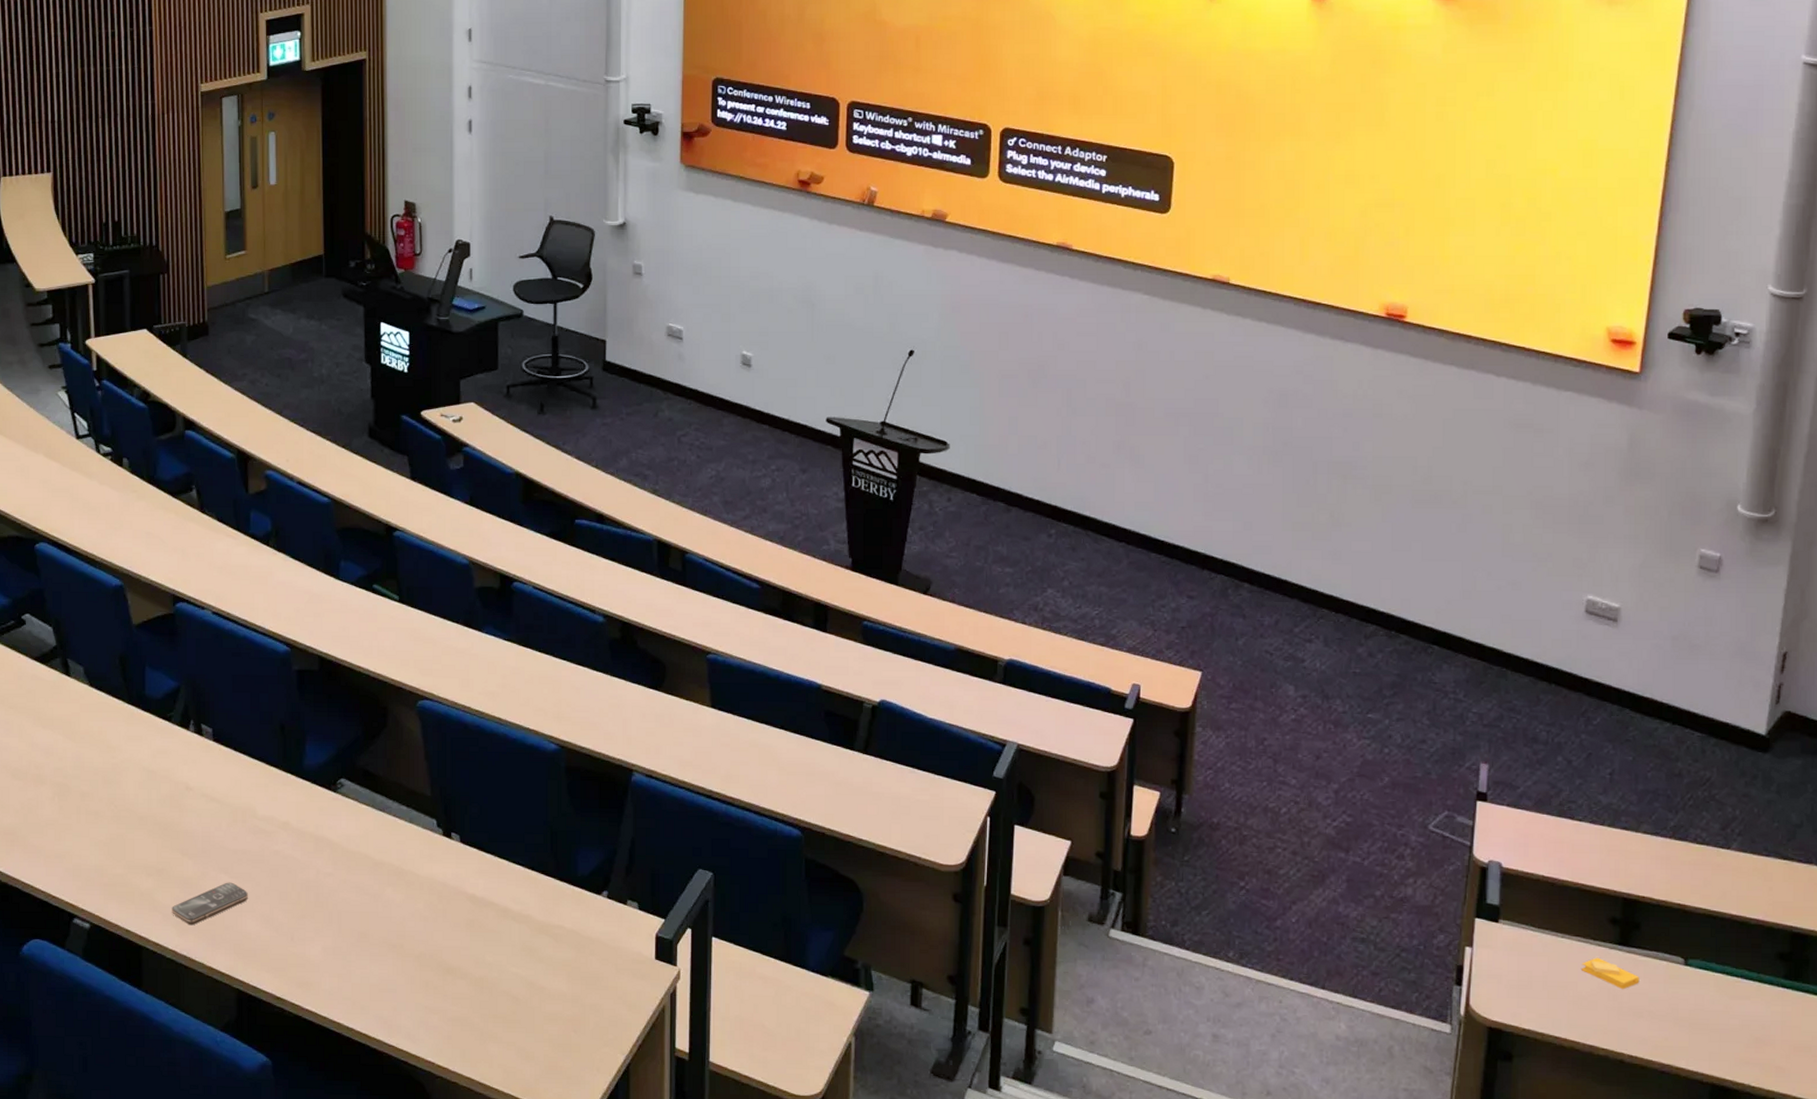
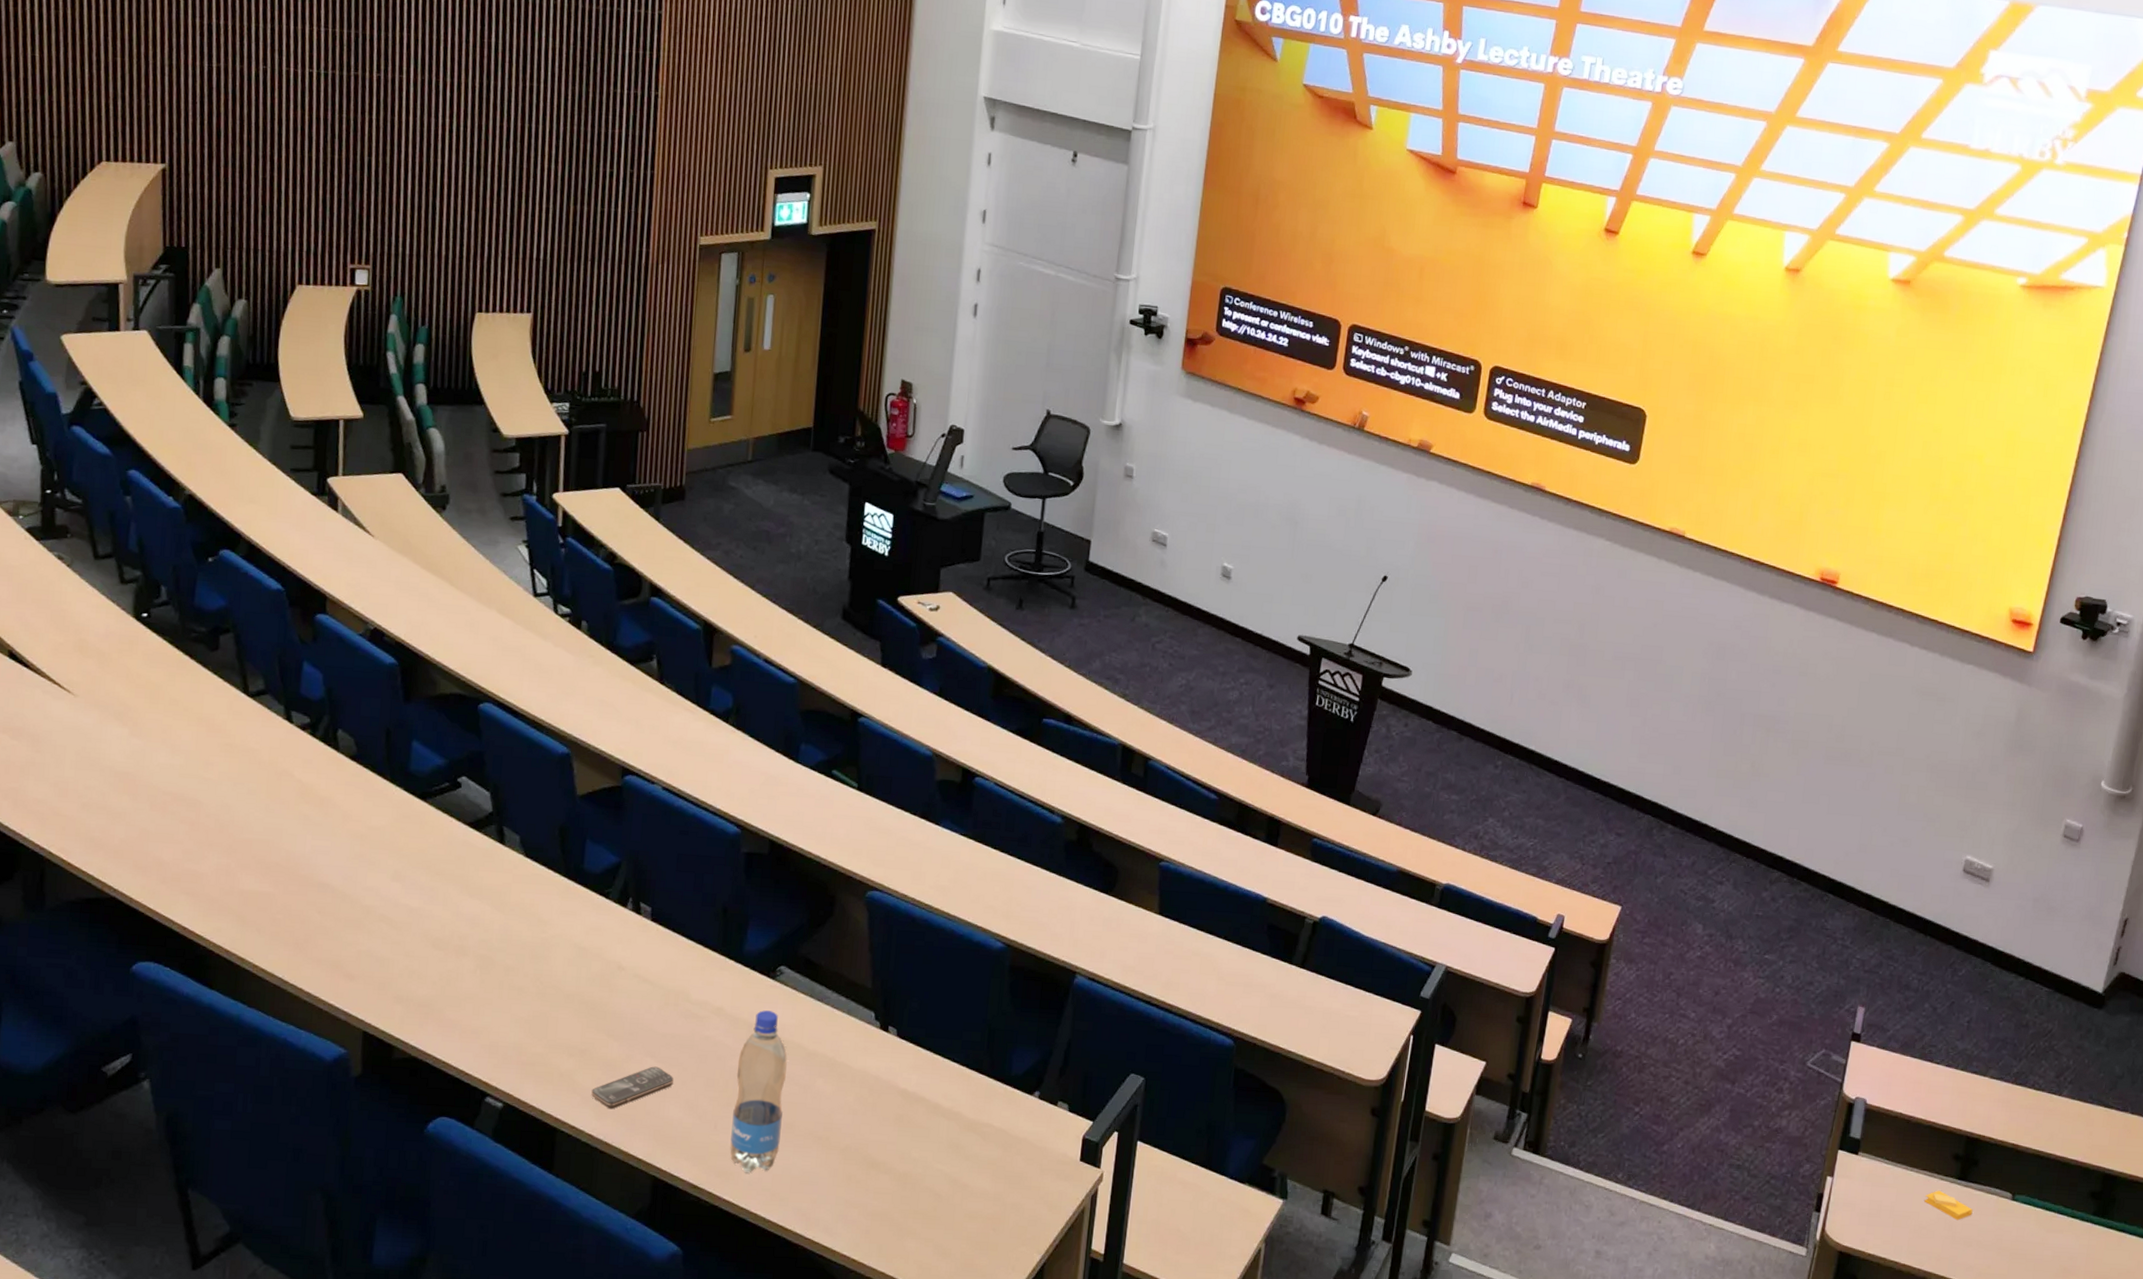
bottle: none [308,823,356,983] -> present [730,1010,788,1173]

